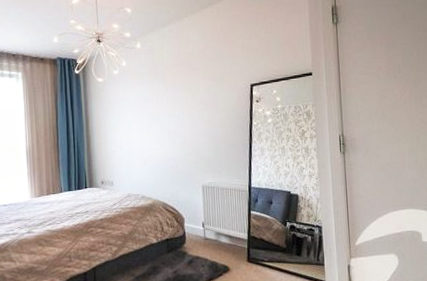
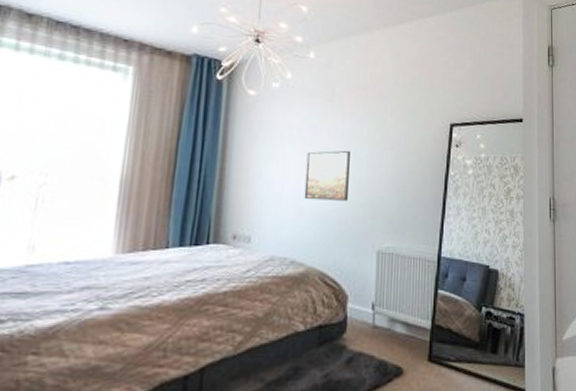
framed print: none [144,114,177,153] -> present [304,150,350,201]

